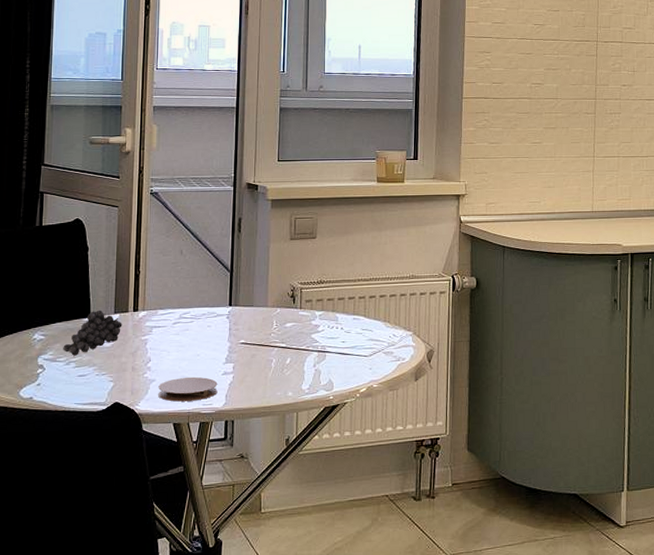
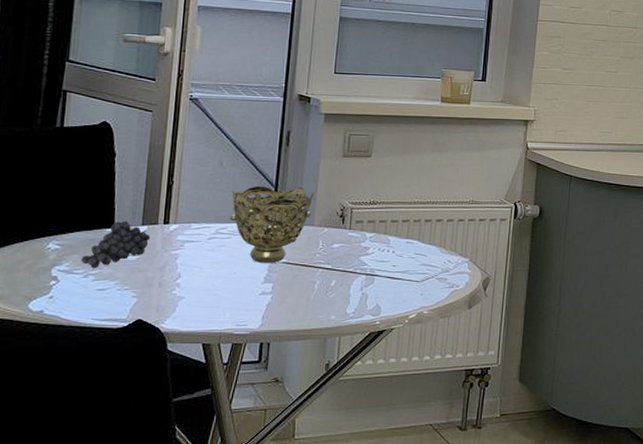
coaster: present [158,376,218,402] -> none [187,295,254,321]
decorative bowl: none [191,271,266,344] -> present [230,185,314,263]

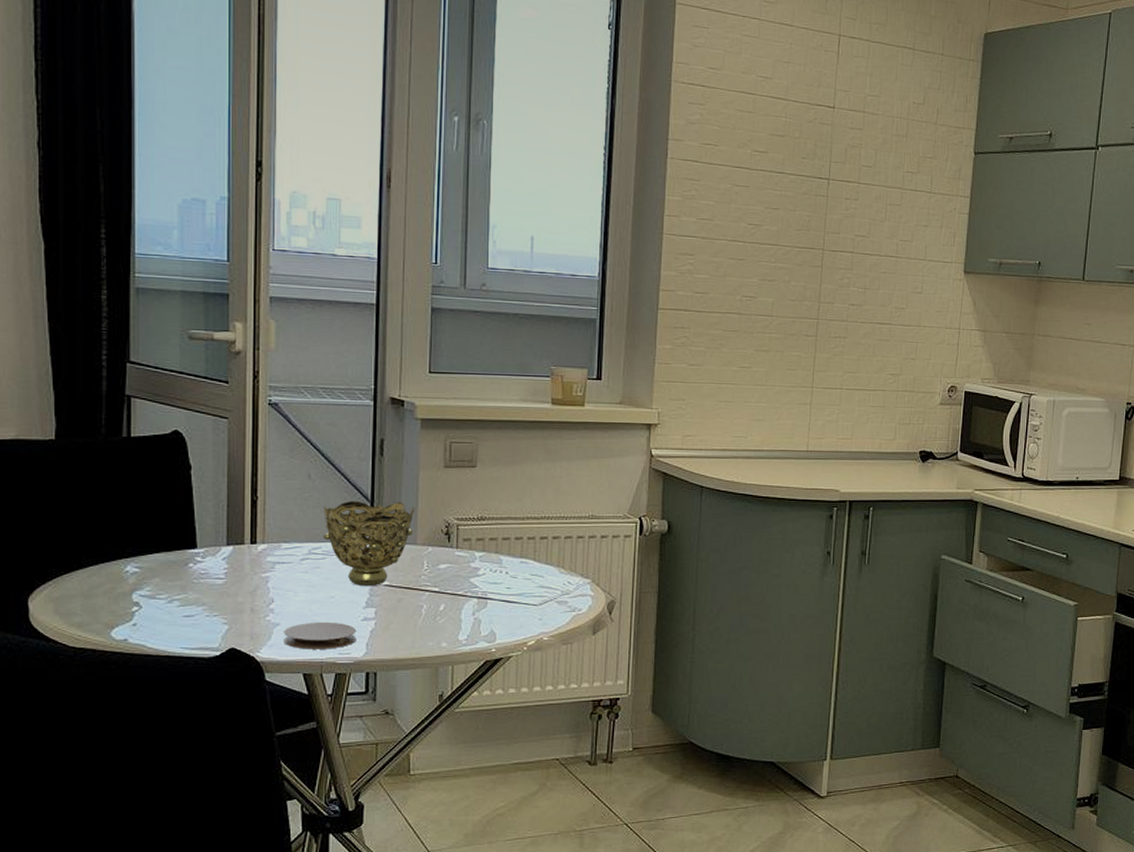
fruit: present [81,220,151,268] -> none [163,540,237,593]
coaster: none [187,295,254,321] -> present [284,621,357,649]

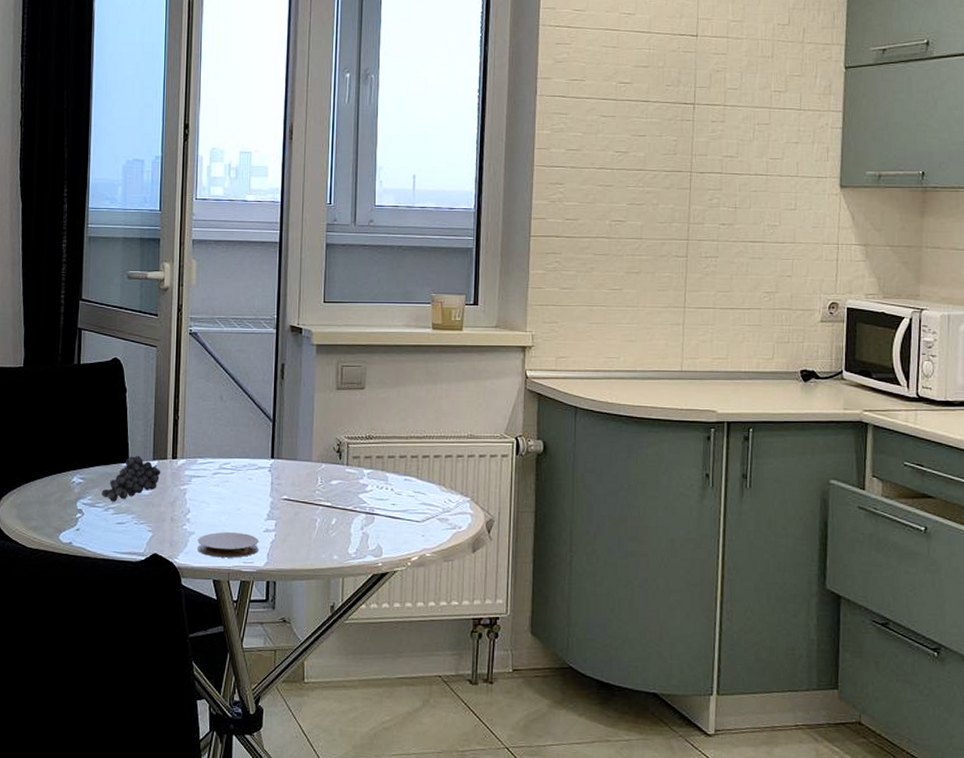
fruit: none [163,540,237,593] -> present [101,455,161,502]
decorative bowl: present [323,500,415,586] -> none [232,419,311,499]

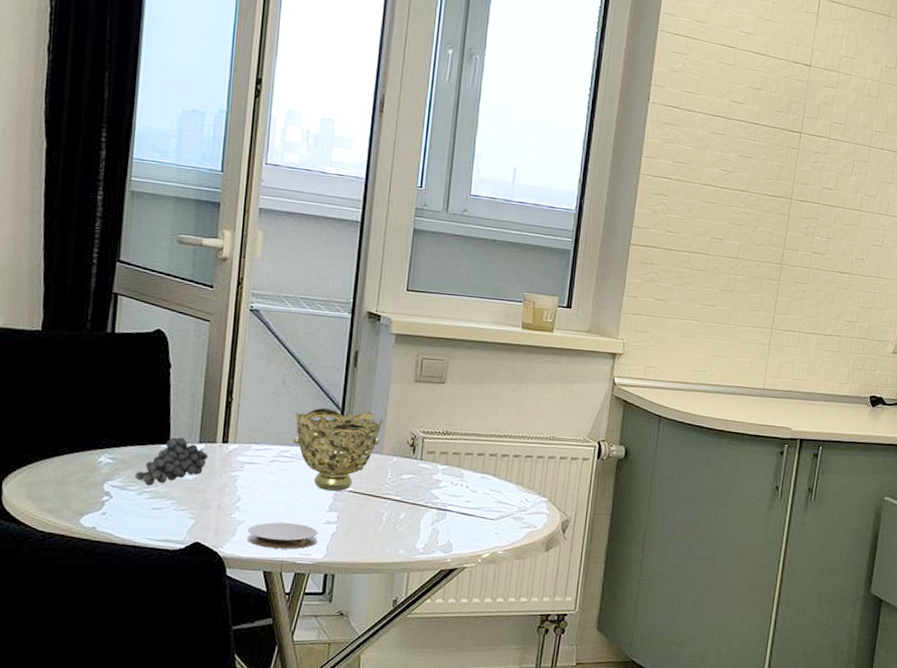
decorative bowl: none [232,419,311,499] -> present [293,407,384,491]

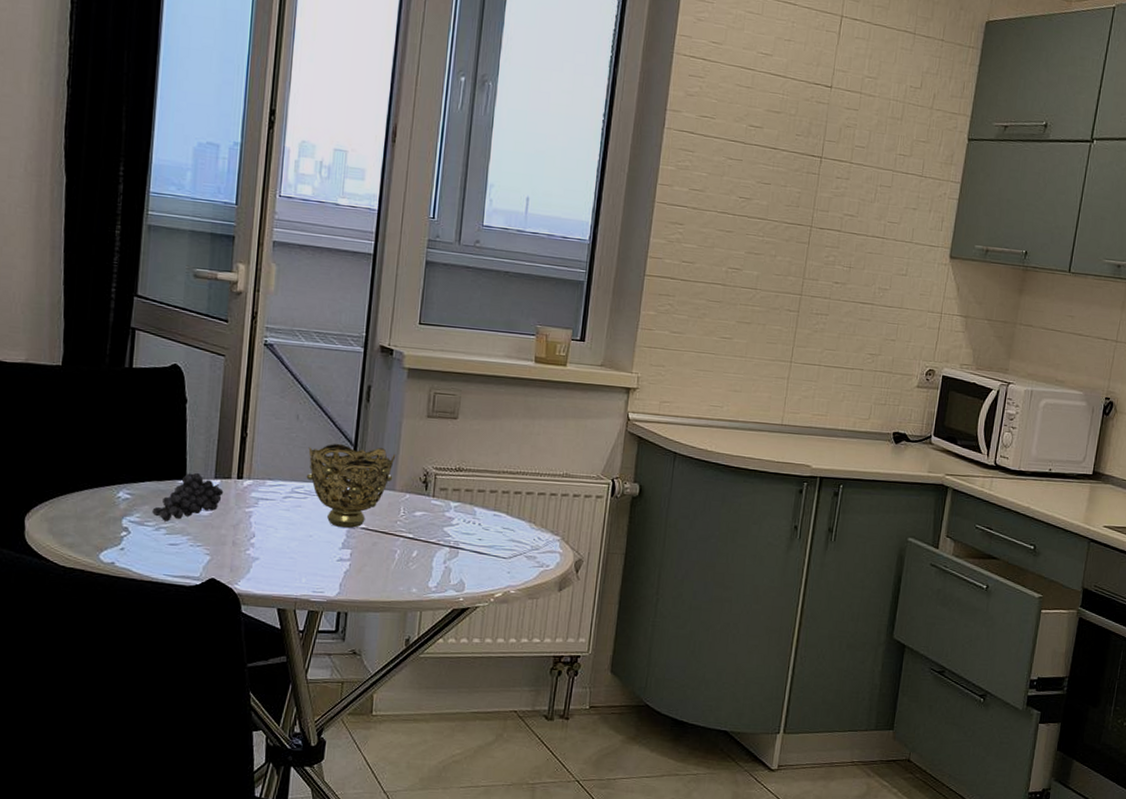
coaster: present [247,522,318,549] -> none [261,559,332,587]

